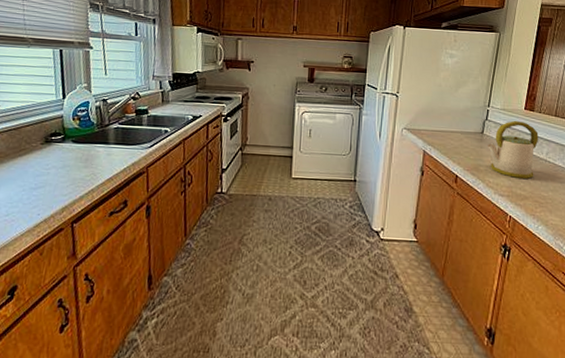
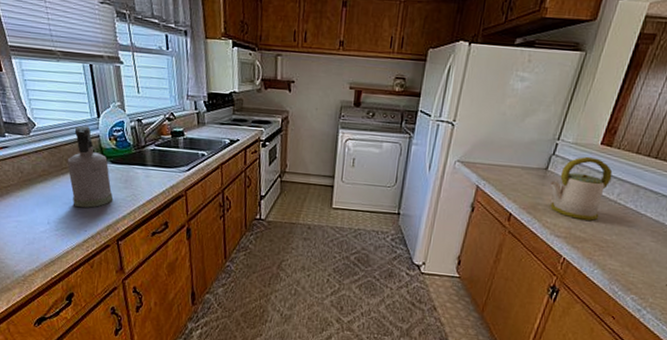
spray bottle: none [26,107,72,190] -> present [67,125,114,208]

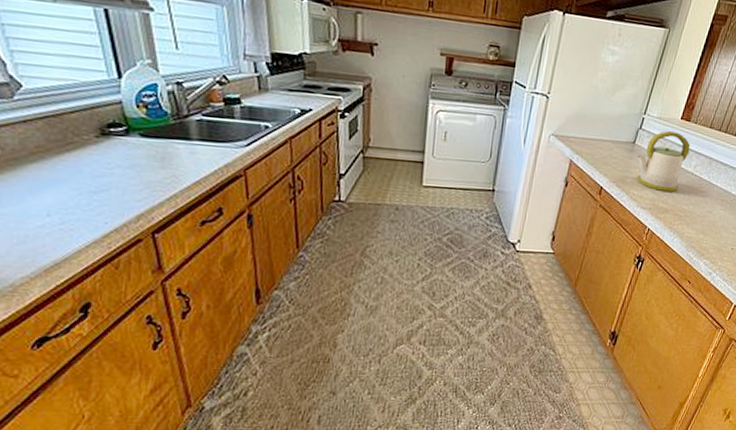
spray bottle: present [67,125,114,208] -> none [74,88,145,195]

